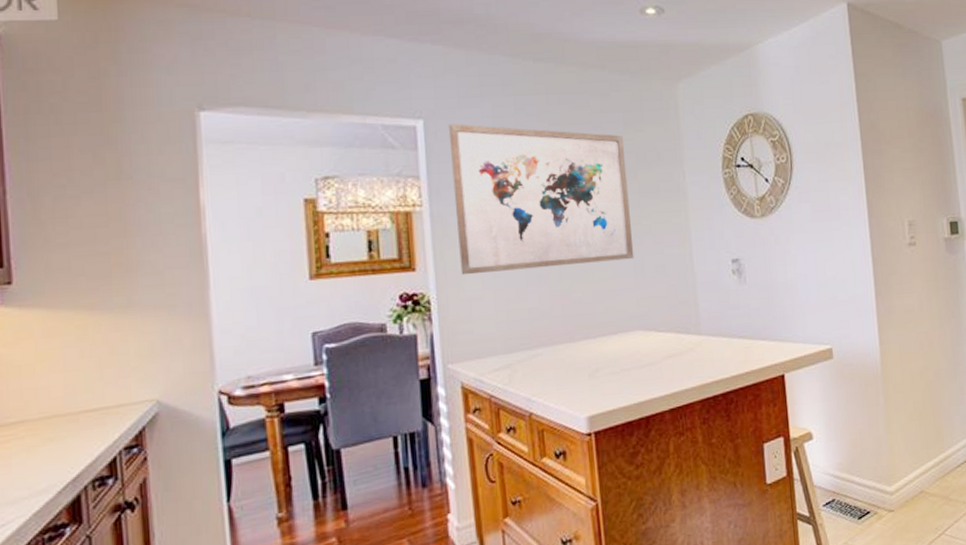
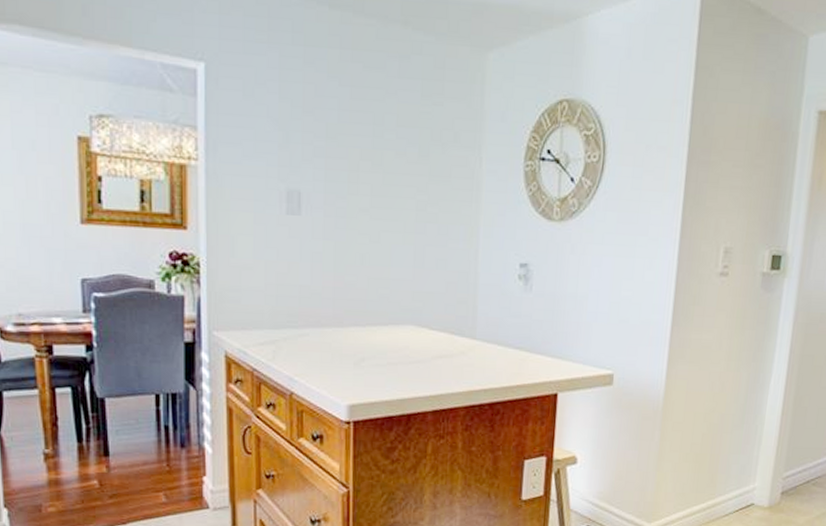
wall art: present [448,124,634,275] -> none [230,71,419,248]

